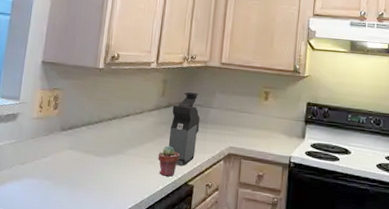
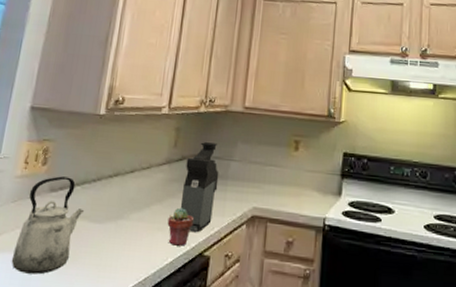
kettle: none [33,118,90,196] -> present [11,176,85,275]

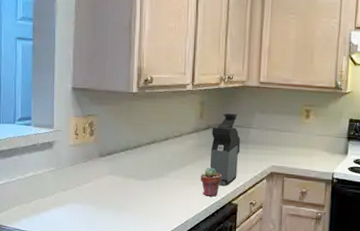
kettle: present [11,176,85,275] -> none [77,144,131,220]

